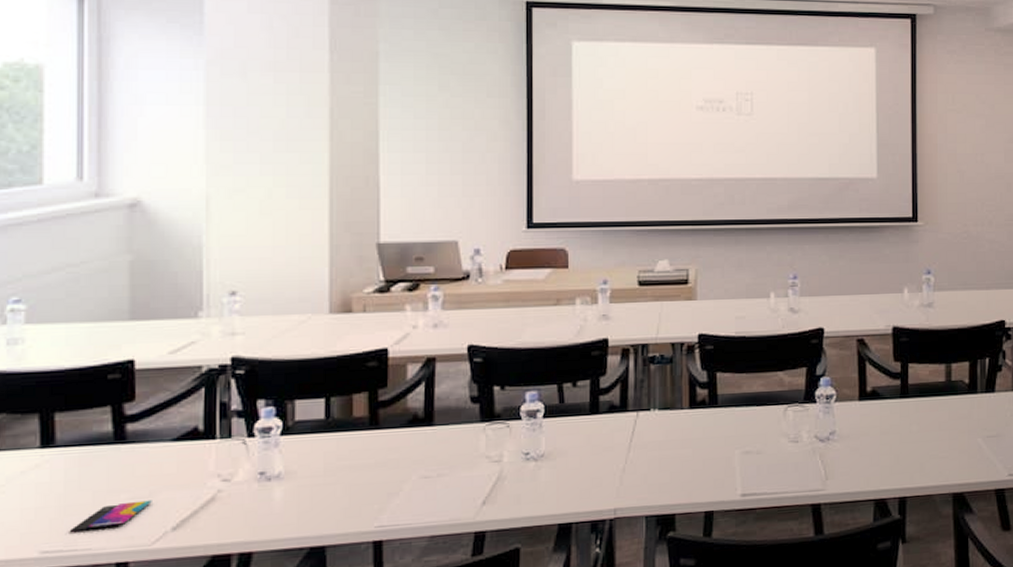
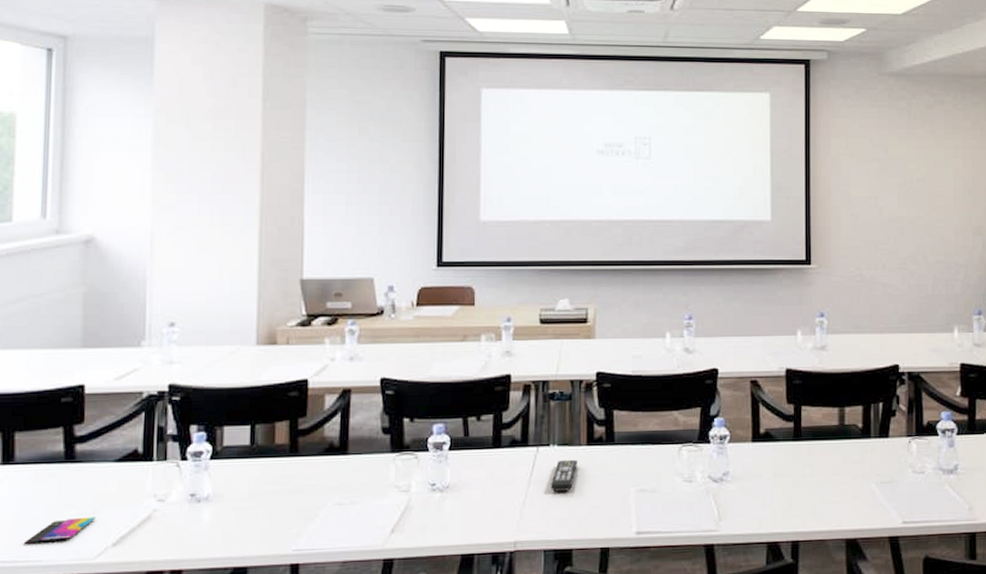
remote control: none [652,423,680,457] -> present [551,459,577,492]

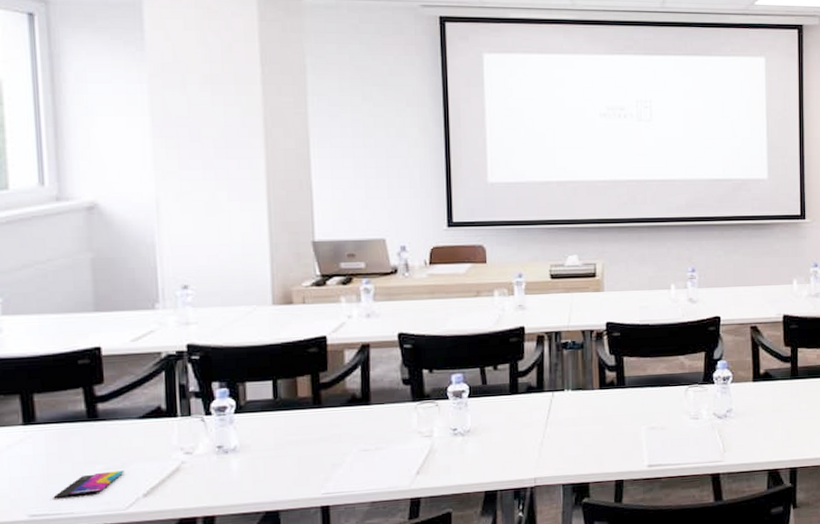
remote control: present [551,459,577,492] -> none [567,402,591,432]

